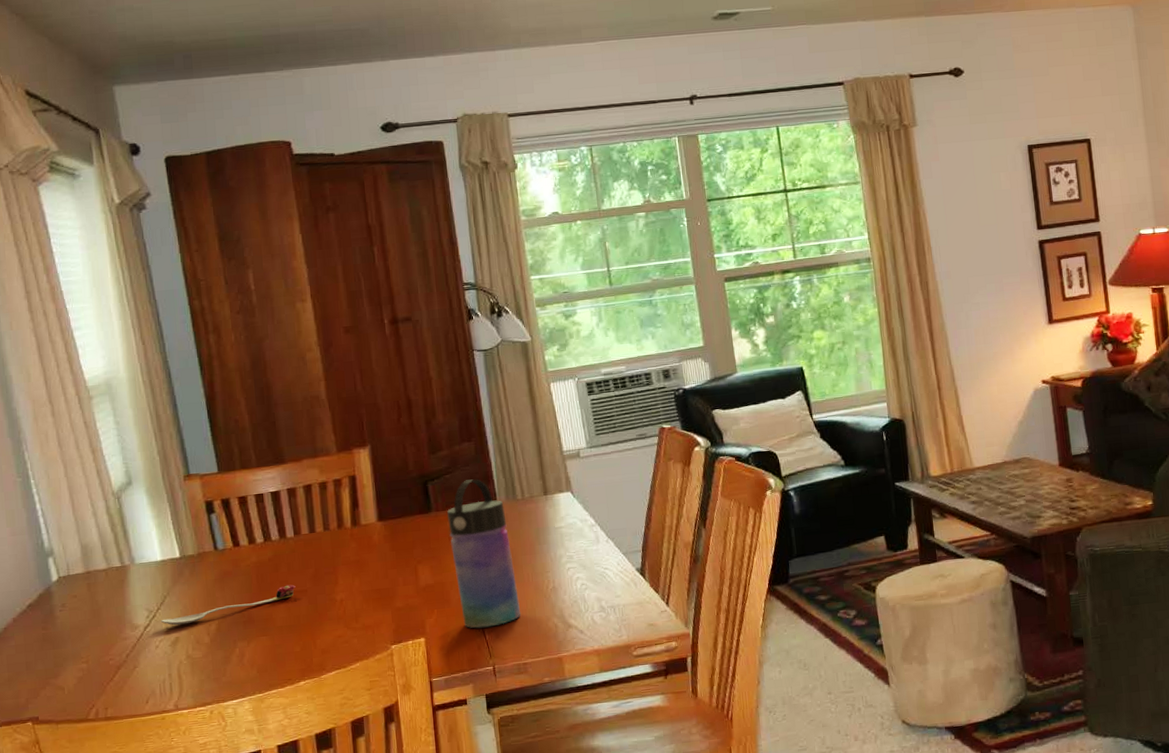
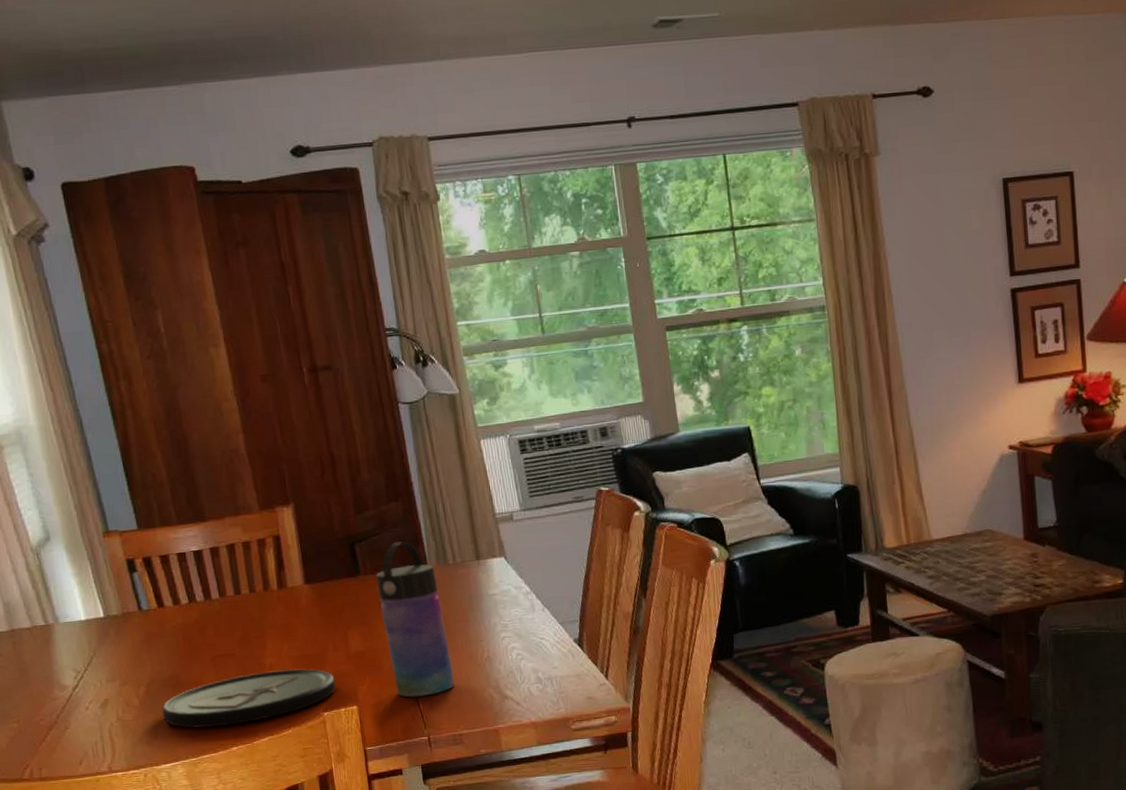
spoon: present [160,584,296,626] -> none [88,647,224,687]
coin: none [231,603,404,664] -> present [161,668,336,729]

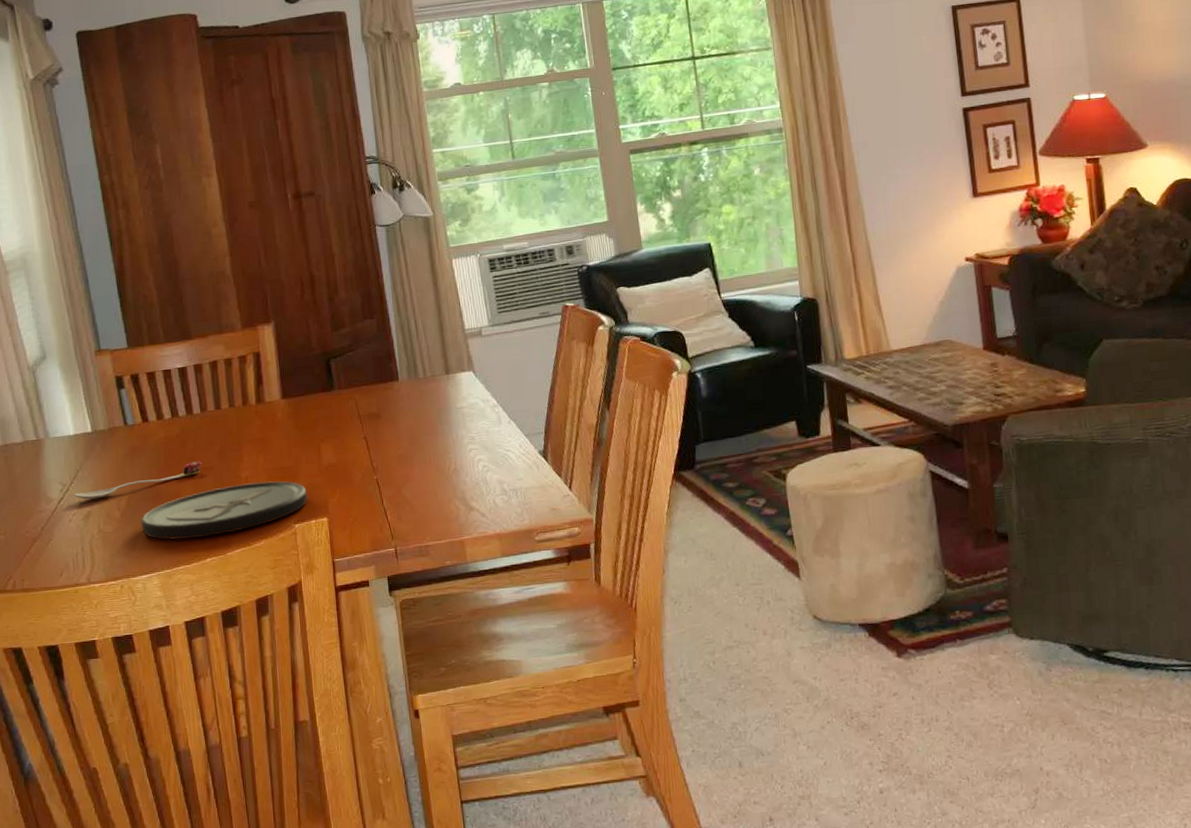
spoon: none [88,647,224,687] -> present [73,461,202,500]
water bottle: present [376,541,456,698] -> none [350,357,423,509]

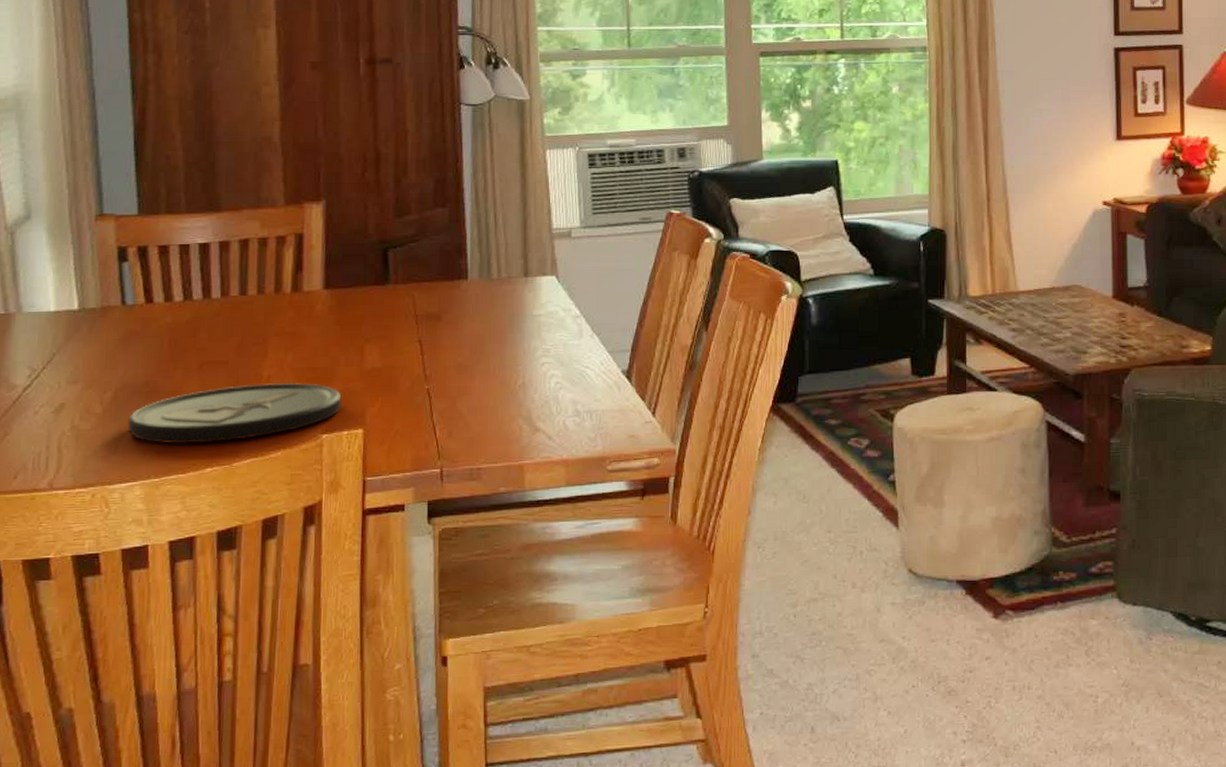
spoon: present [73,461,202,500] -> none [44,353,215,390]

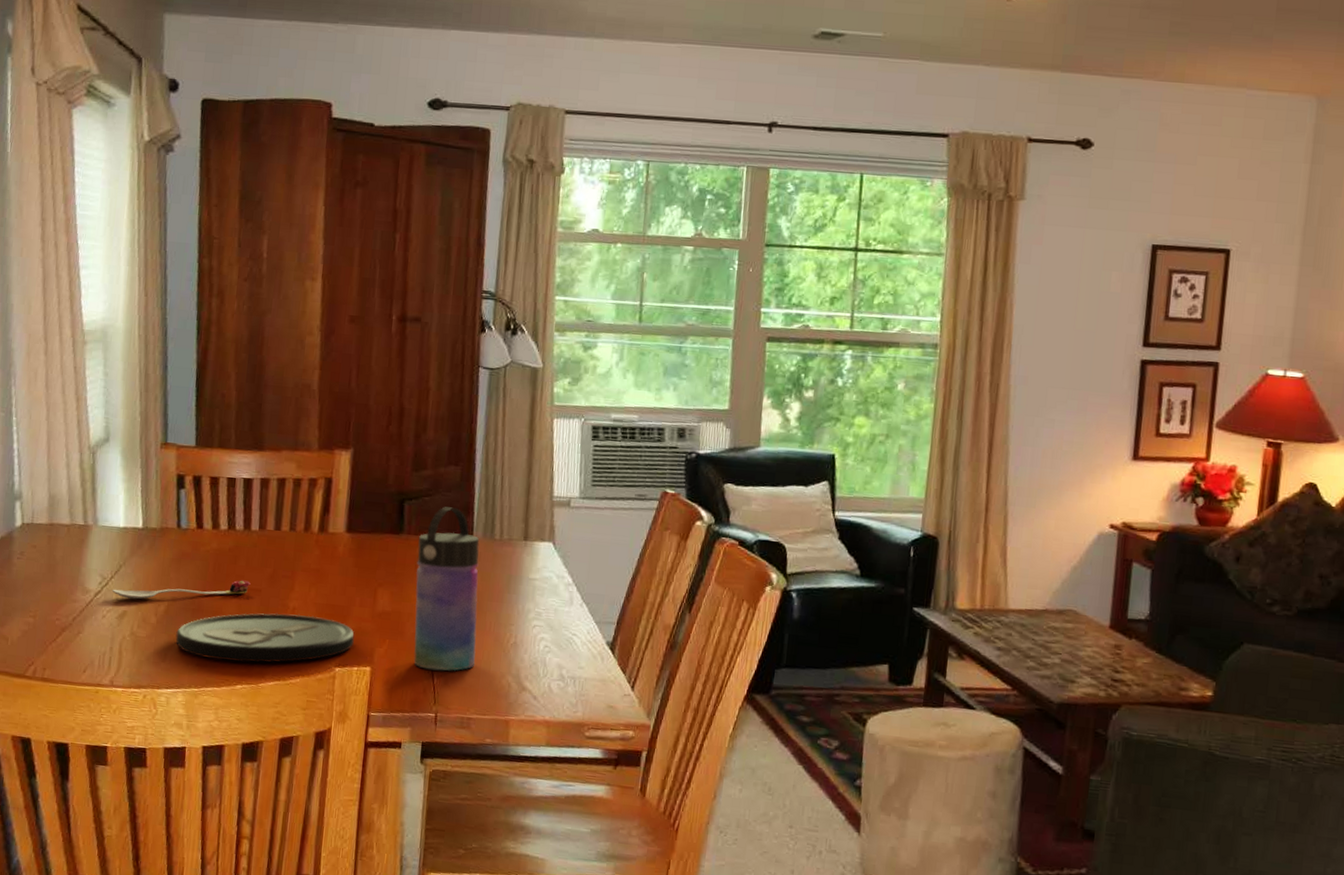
spoon: none [44,353,215,390] -> present [111,580,251,600]
water bottle: none [407,251,481,423] -> present [414,506,480,671]

